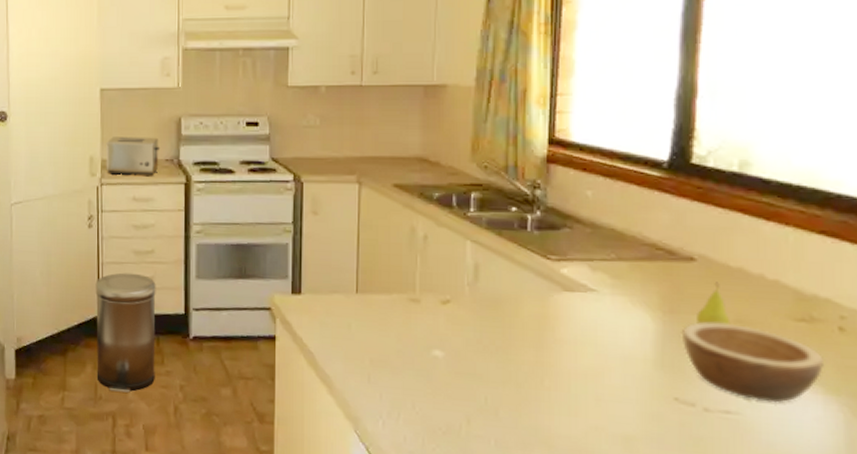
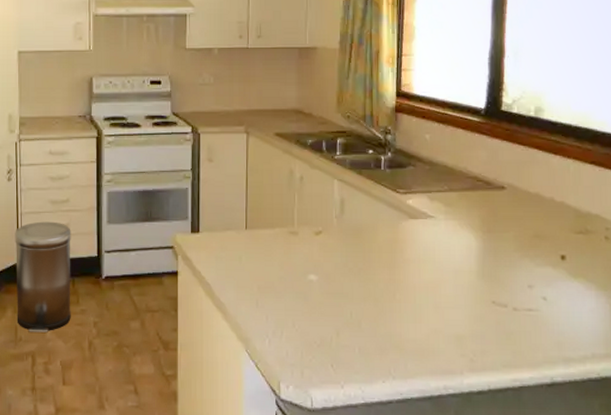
toaster: present [106,136,160,177] -> none [24,95,74,132]
bowl: present [681,322,823,403] -> none [496,239,595,300]
fruit: present [697,282,731,326] -> none [507,205,531,240]

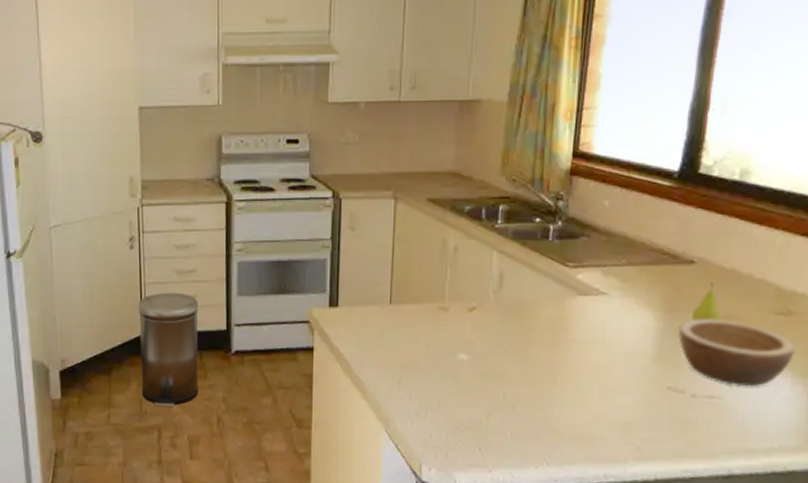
bowl: none [496,239,595,300] -> present [678,319,795,387]
fruit: none [507,205,531,240] -> present [692,282,721,321]

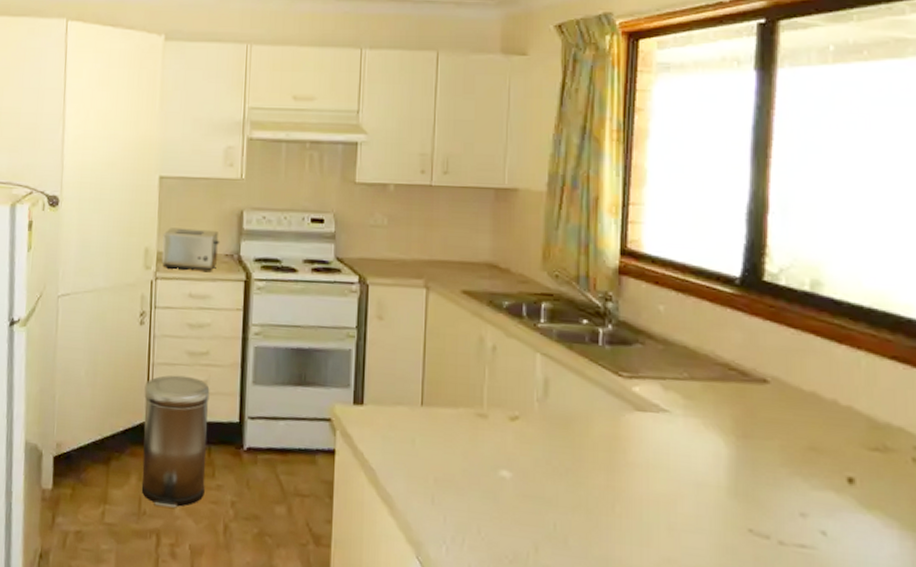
toaster: none [146,156,201,197] -> present [161,227,220,272]
bowl: present [678,319,795,387] -> none [754,448,898,538]
fruit: present [692,282,721,321] -> none [770,406,805,453]

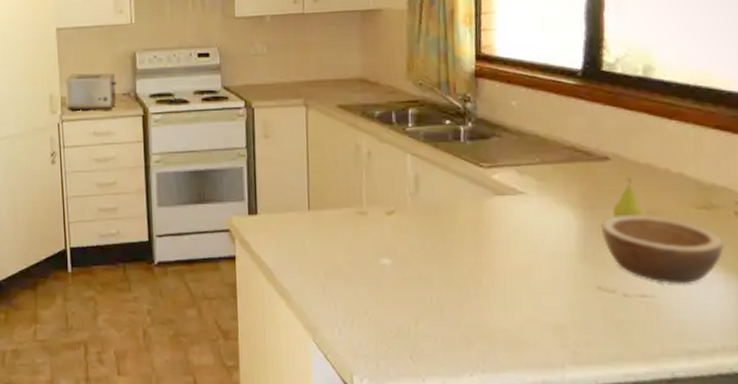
pedal bin: present [141,375,210,509] -> none [61,205,123,322]
bowl: none [754,448,898,538] -> present [600,216,723,284]
fruit: none [770,406,805,453] -> present [613,178,643,217]

